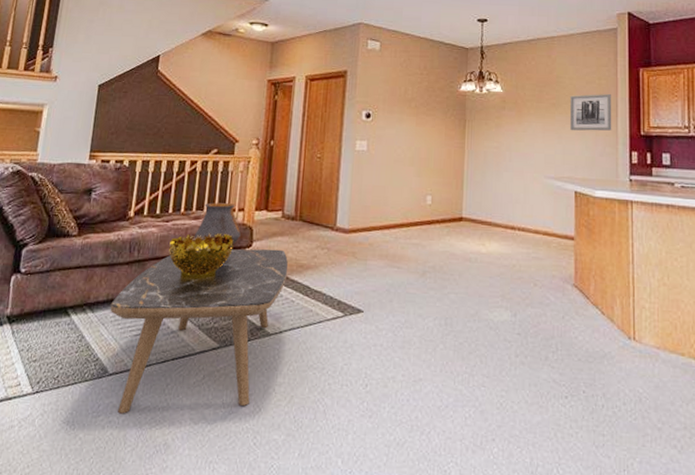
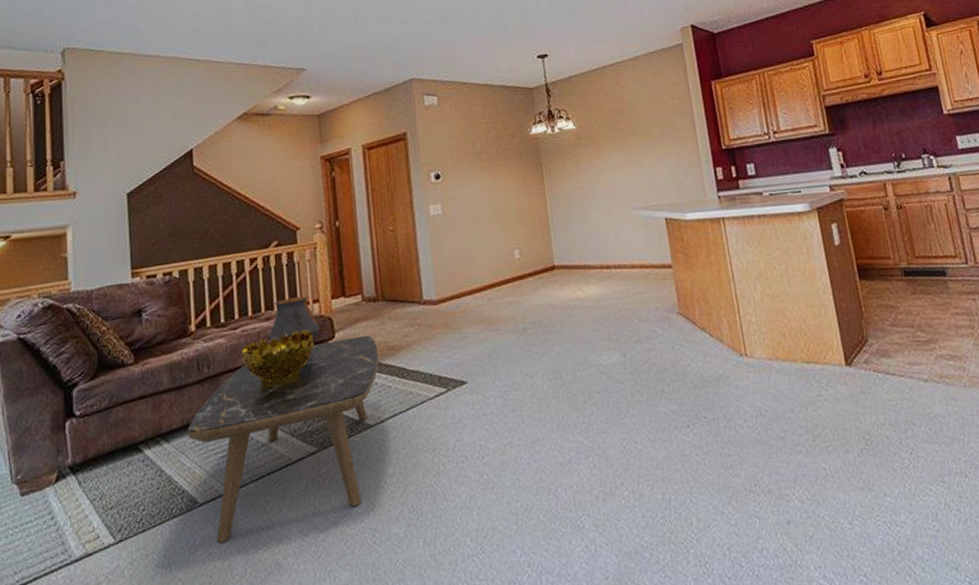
wall art: present [569,93,612,131] -> none [645,112,693,157]

